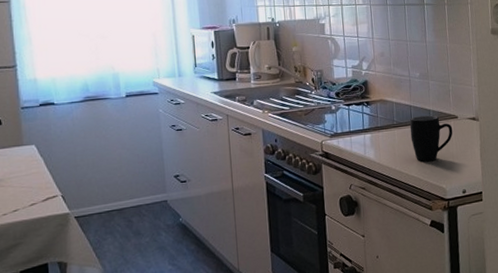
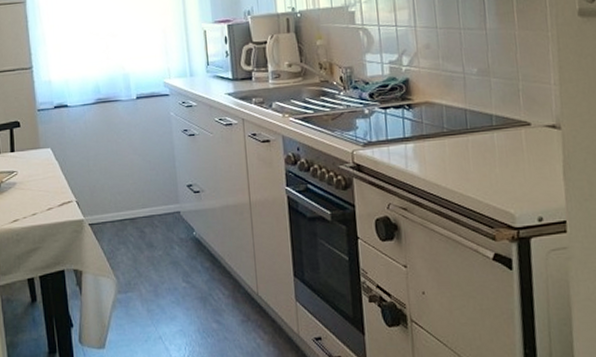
mug: present [409,115,453,162] -> none [464,121,524,179]

